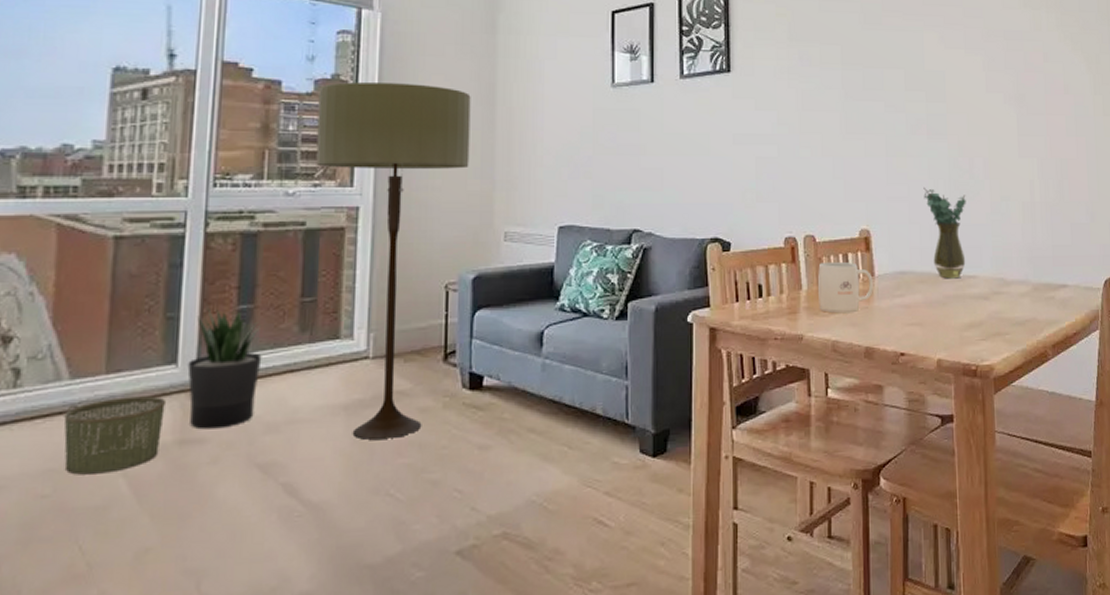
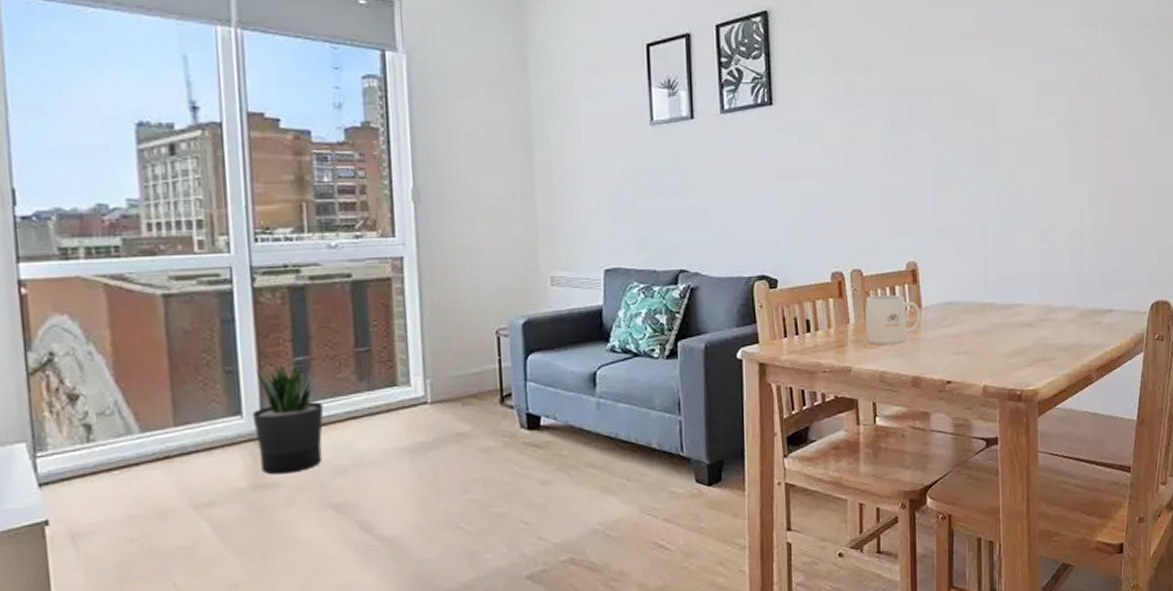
basket: present [63,396,167,475] -> none [140,445,237,520]
floor lamp: present [316,82,471,440] -> none [350,129,511,479]
vase: present [923,187,966,279] -> none [971,217,1015,308]

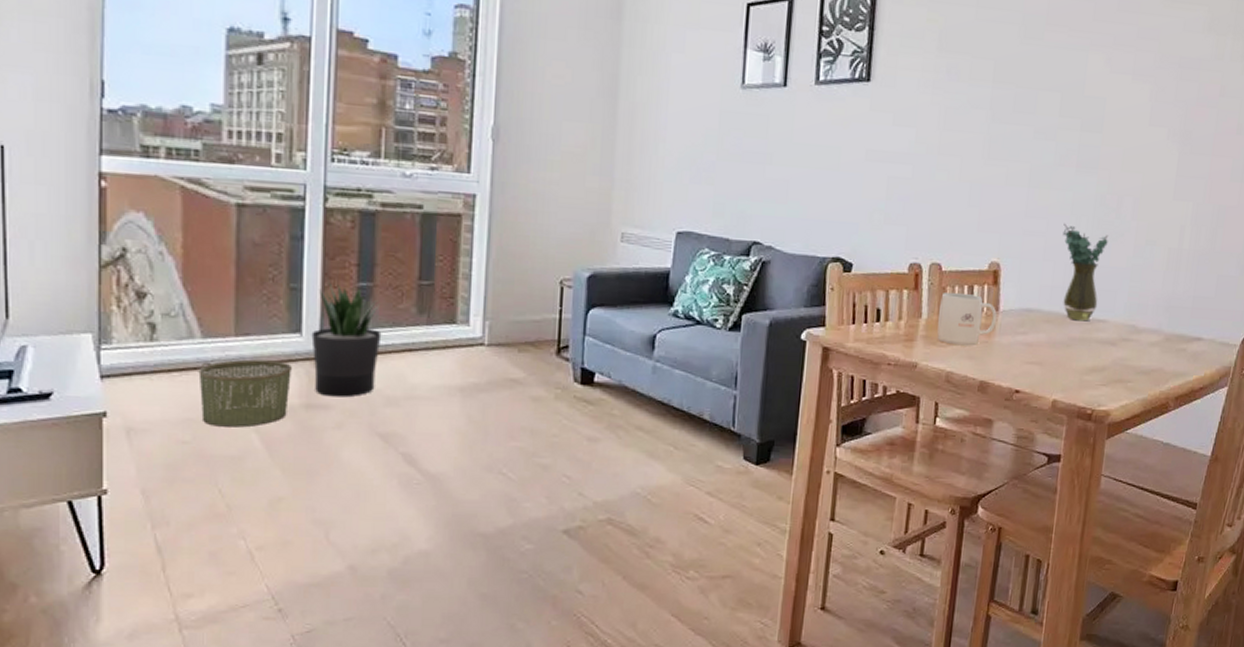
basket: none [140,445,237,520] -> present [198,359,293,428]
vase: none [971,217,1015,308] -> present [1062,223,1109,322]

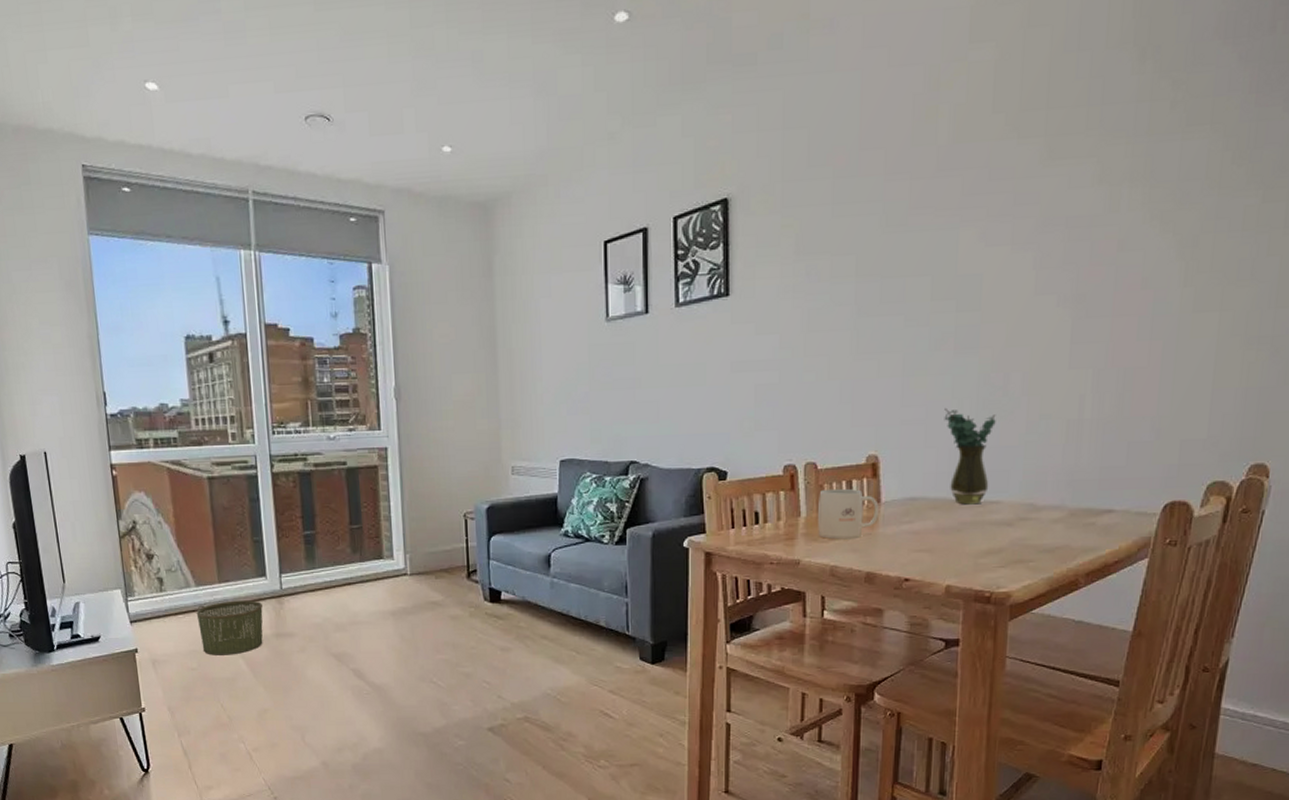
planter: present [311,280,382,397] -> none [273,531,327,626]

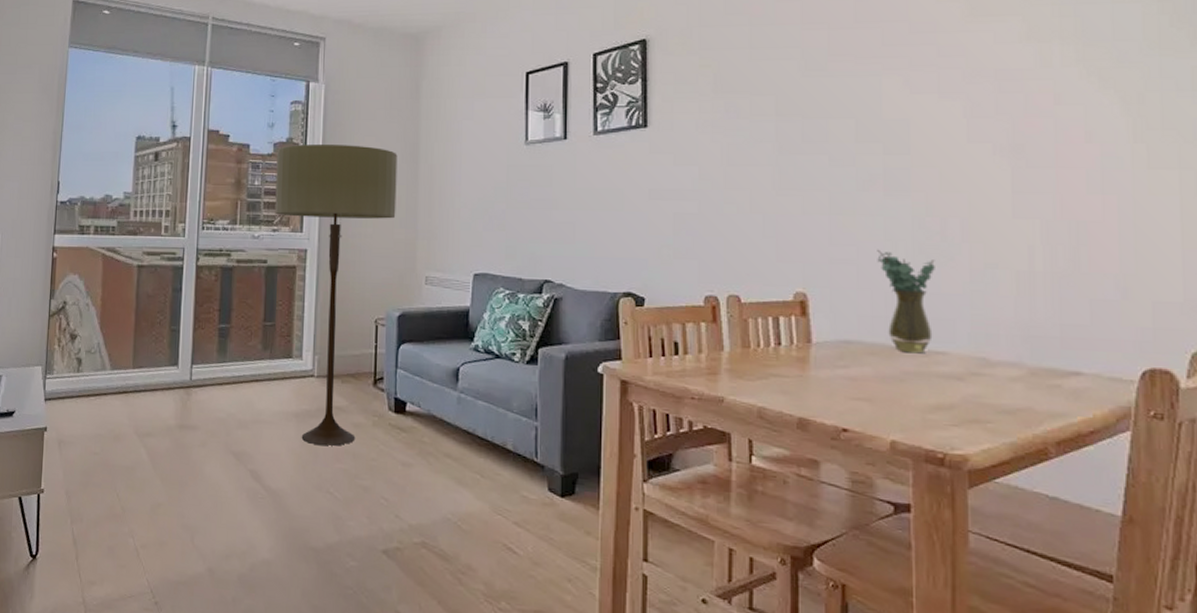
basket: present [196,600,264,655] -> none [107,387,172,443]
floor lamp: none [344,332,477,639] -> present [275,145,398,446]
mug: present [817,488,880,540] -> none [741,324,811,381]

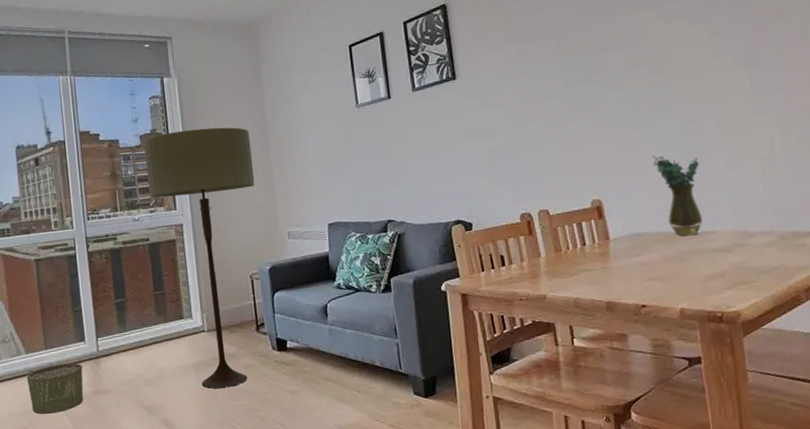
basket: none [107,387,172,443] -> present [26,363,84,414]

